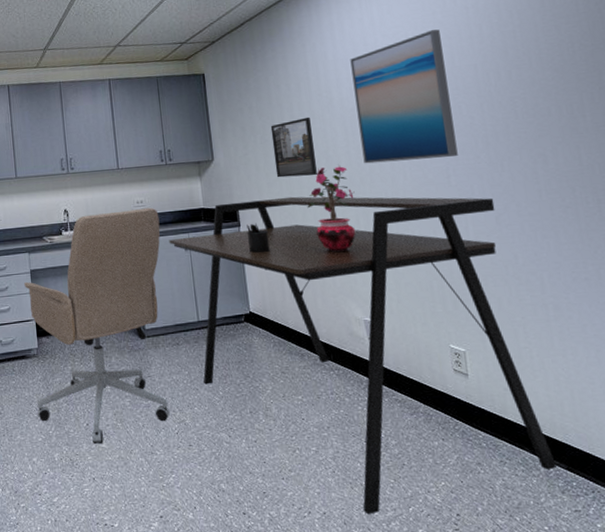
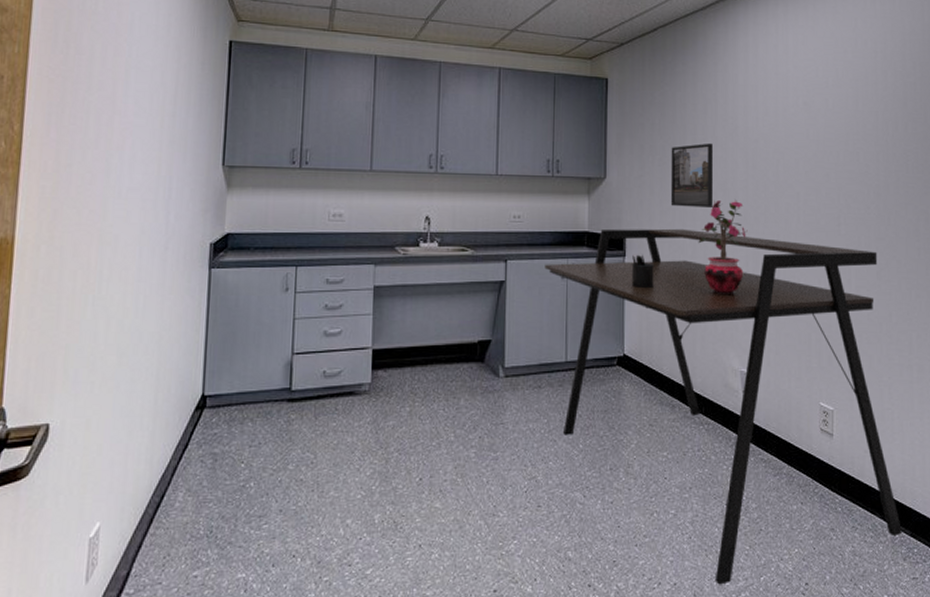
office chair: present [24,207,170,445] -> none [360,224,537,504]
wall art: present [350,29,458,164] -> none [760,69,850,204]

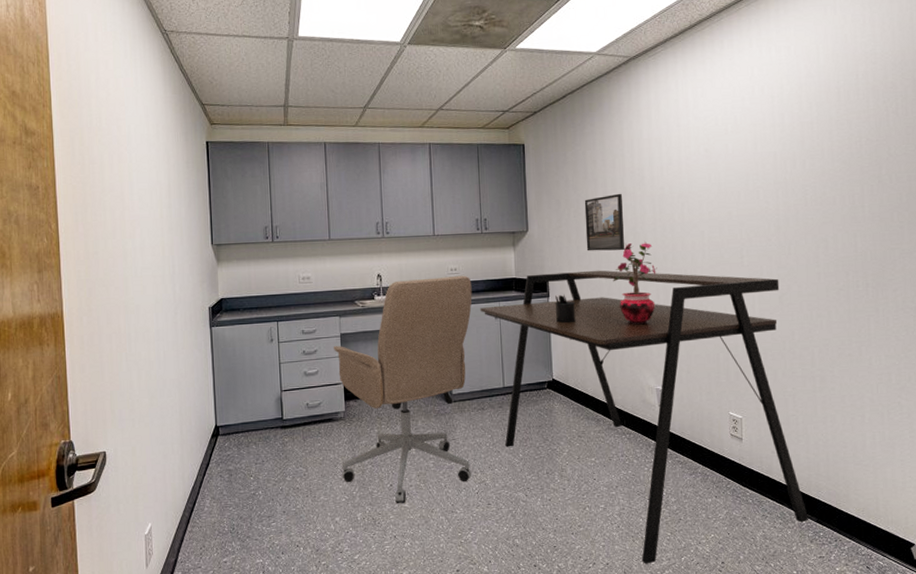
office chair: none [360,224,537,504] -> present [334,275,472,504]

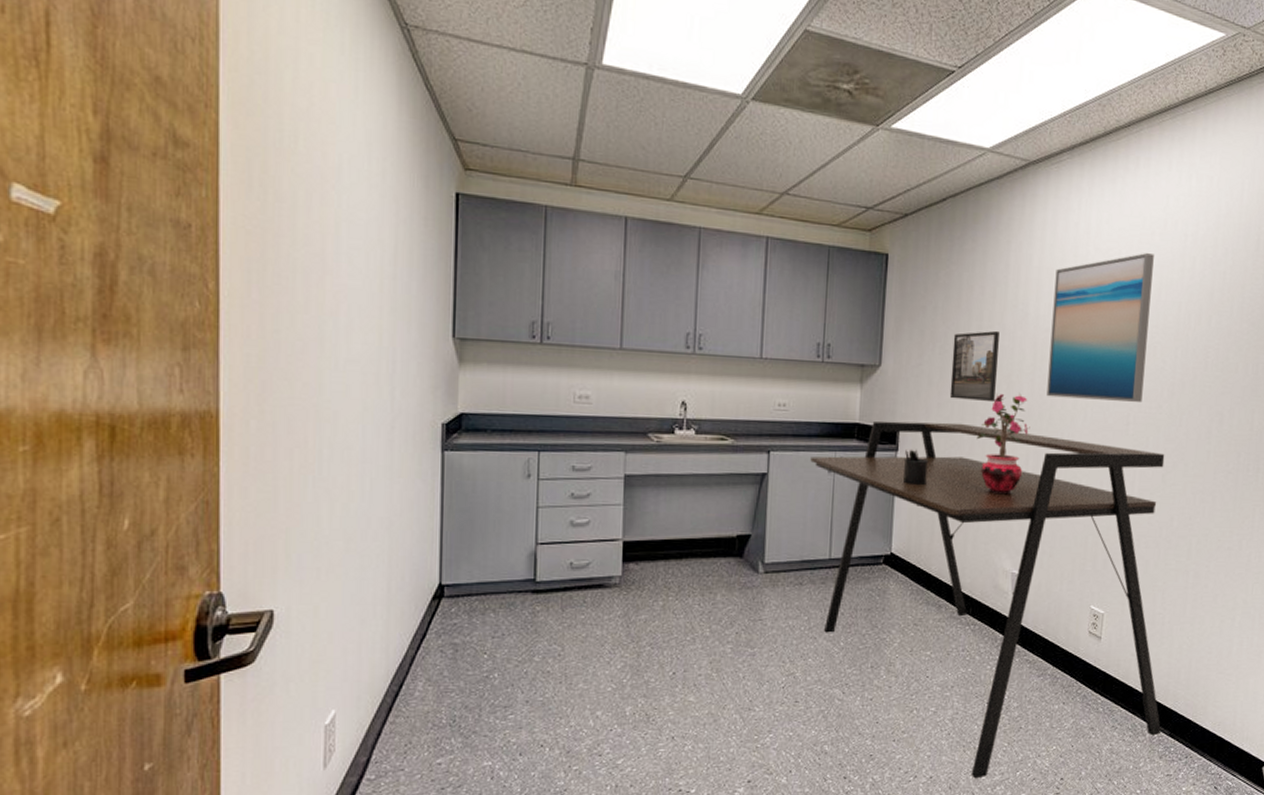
office chair: present [334,275,472,504] -> none [610,412,803,698]
wall art: none [663,116,752,242] -> present [1046,253,1154,402]

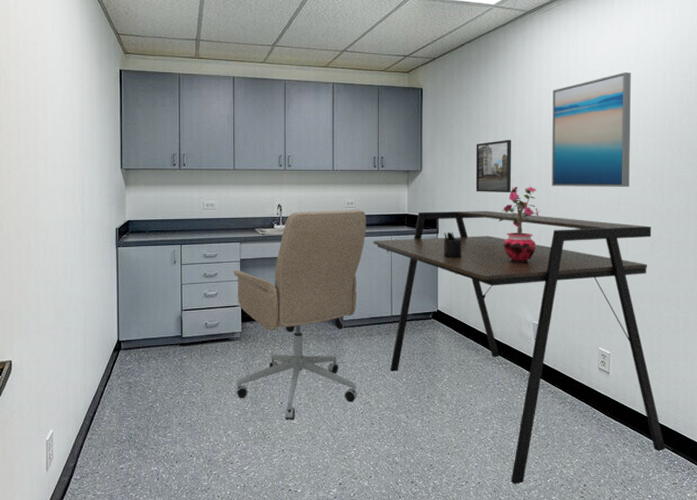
office chair: none [610,412,803,698] -> present [233,209,366,421]

